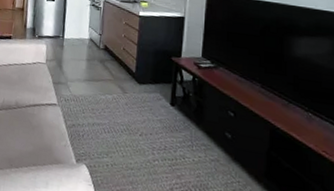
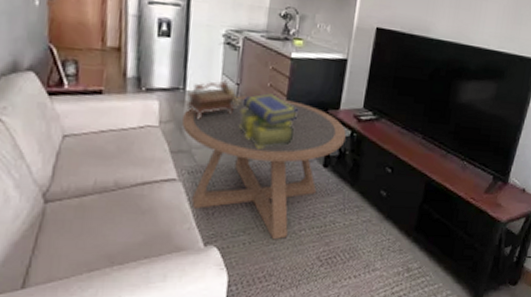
coffee table: none [61,43,189,166] -> present [182,95,346,240]
decorative box: none [64,32,103,60] -> present [186,80,241,119]
stack of books: none [102,42,146,86] -> present [239,93,298,149]

